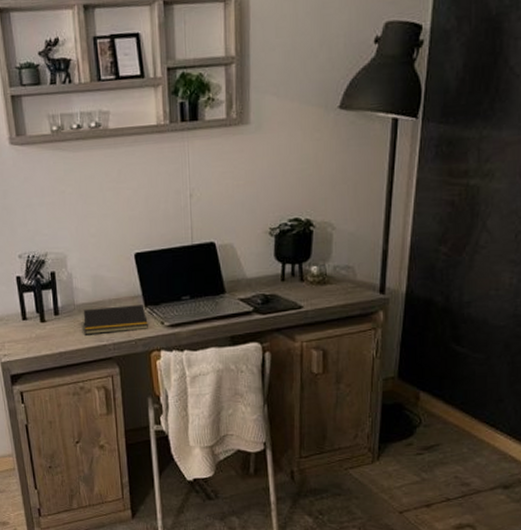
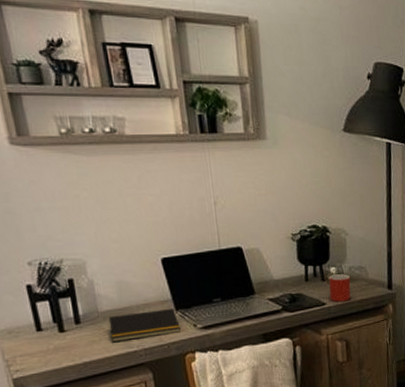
mug: none [307,274,334,306] -> present [329,274,351,302]

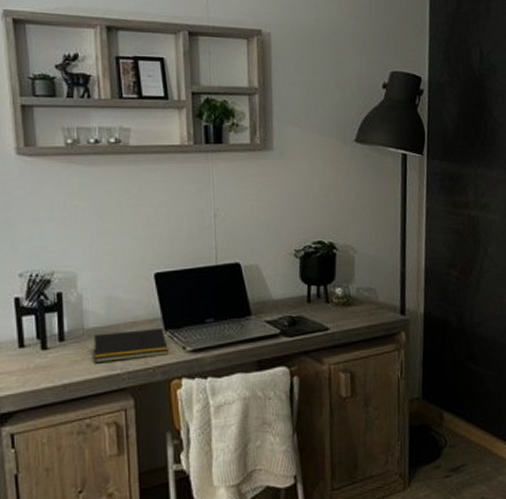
mug: present [329,274,351,302] -> none [333,296,358,327]

